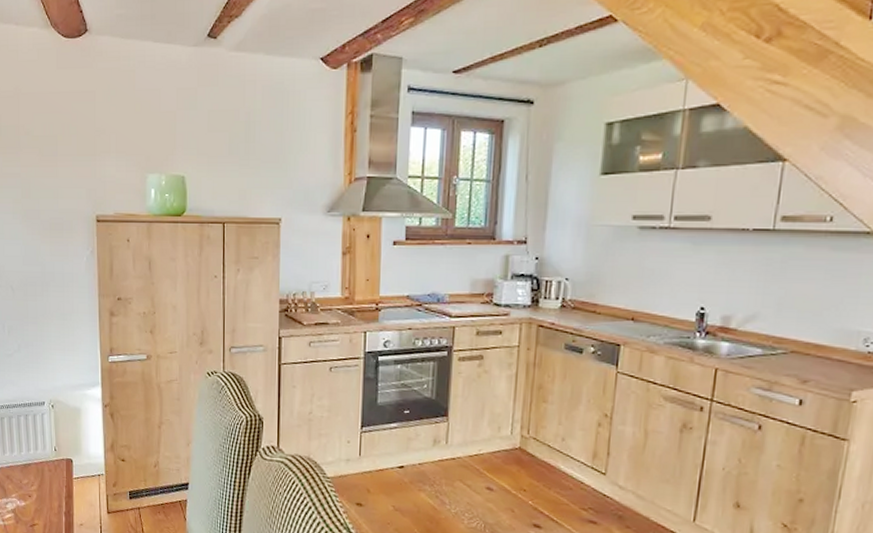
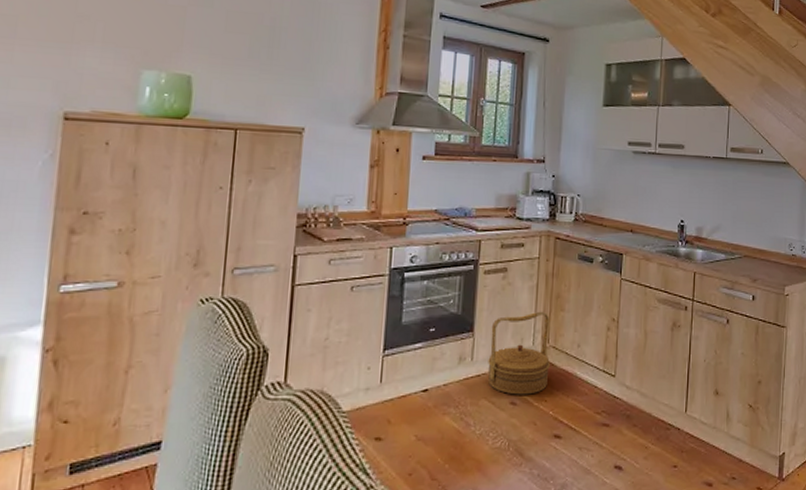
woven basket: none [463,401,531,483] -> present [488,311,551,395]

